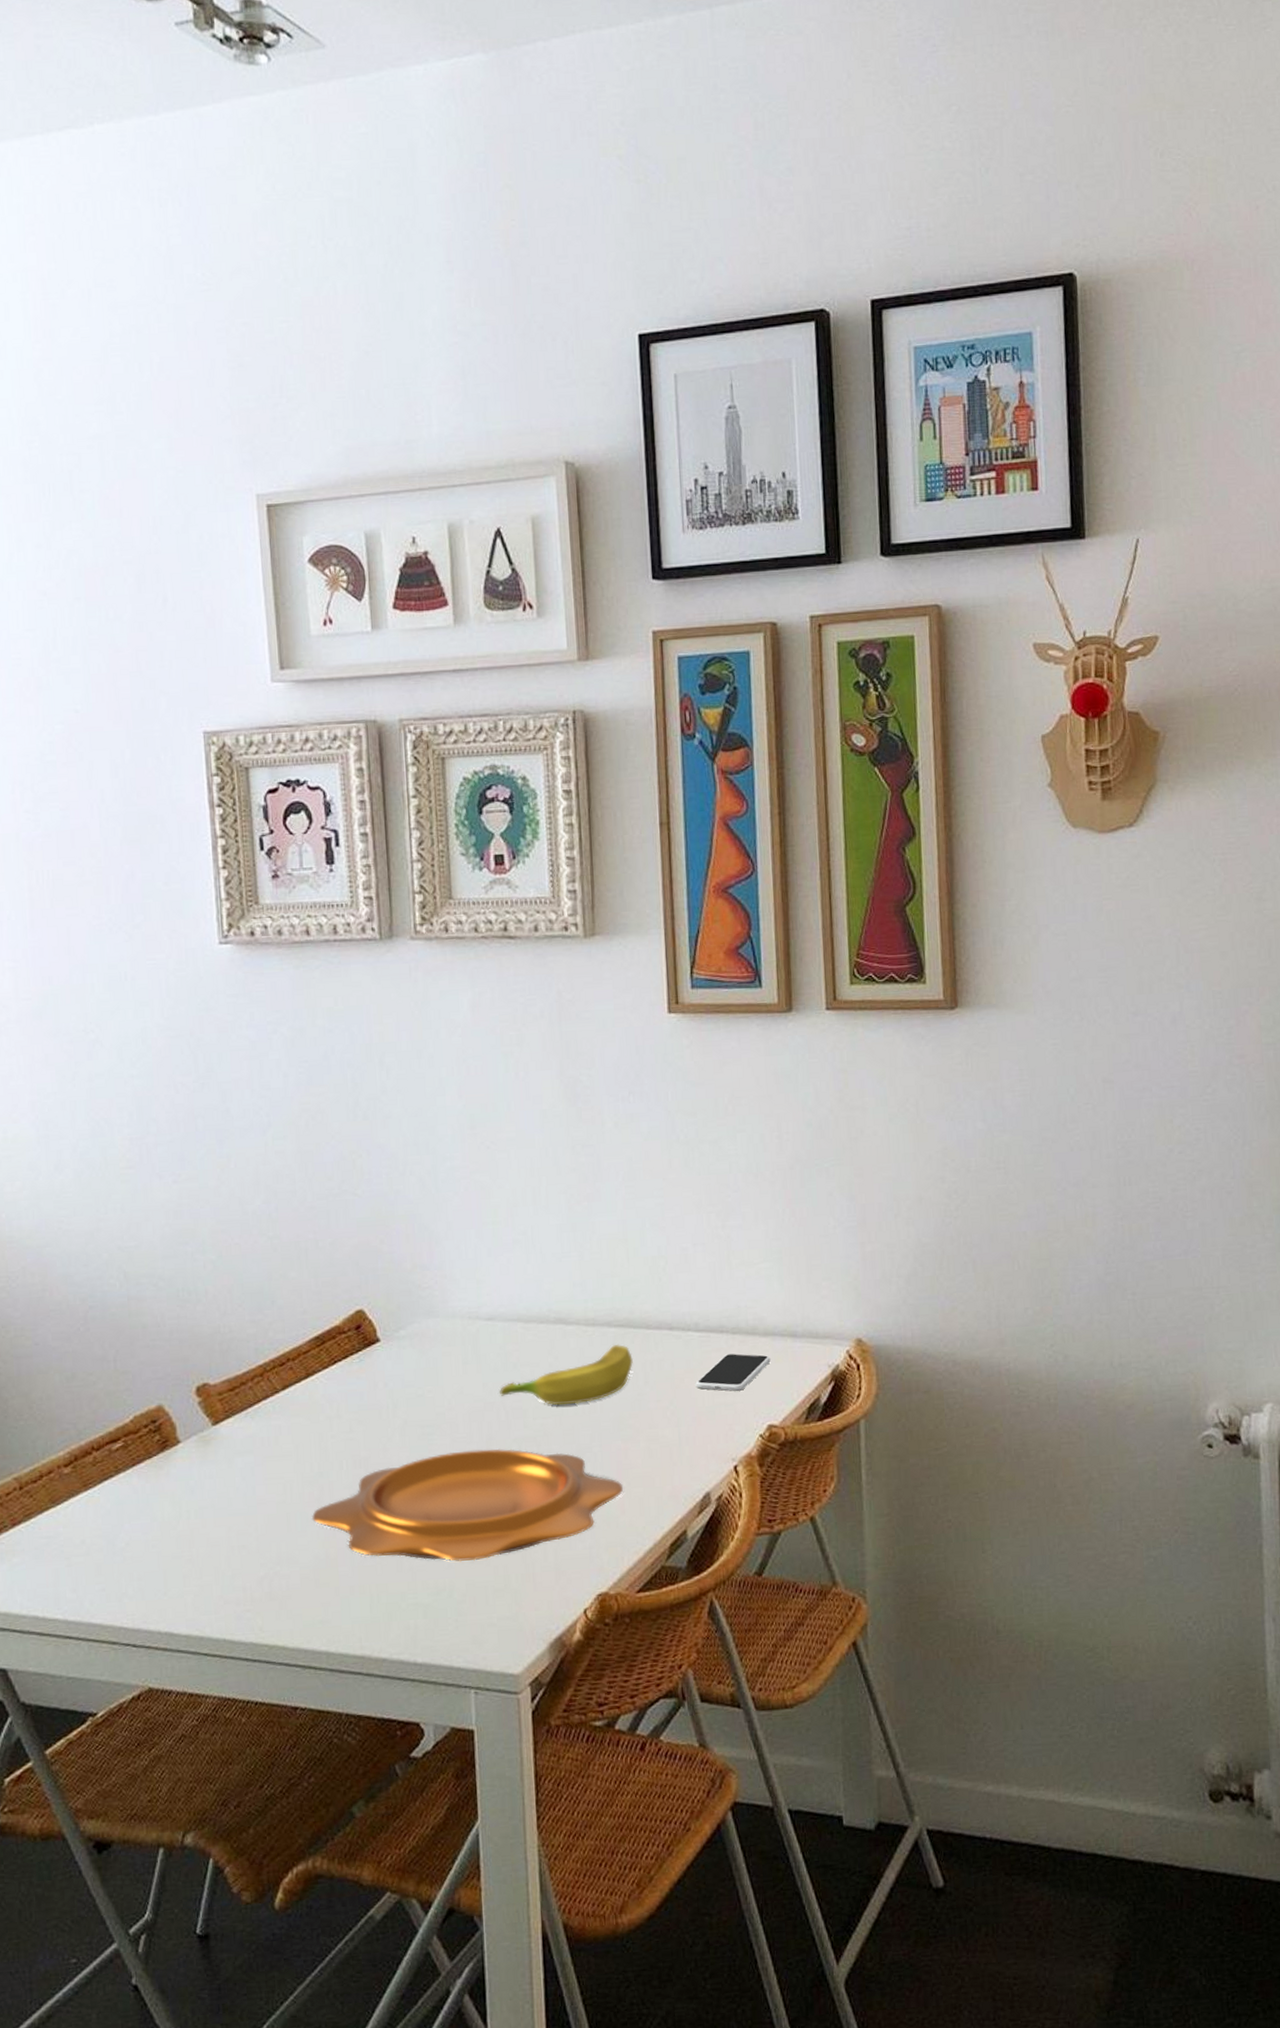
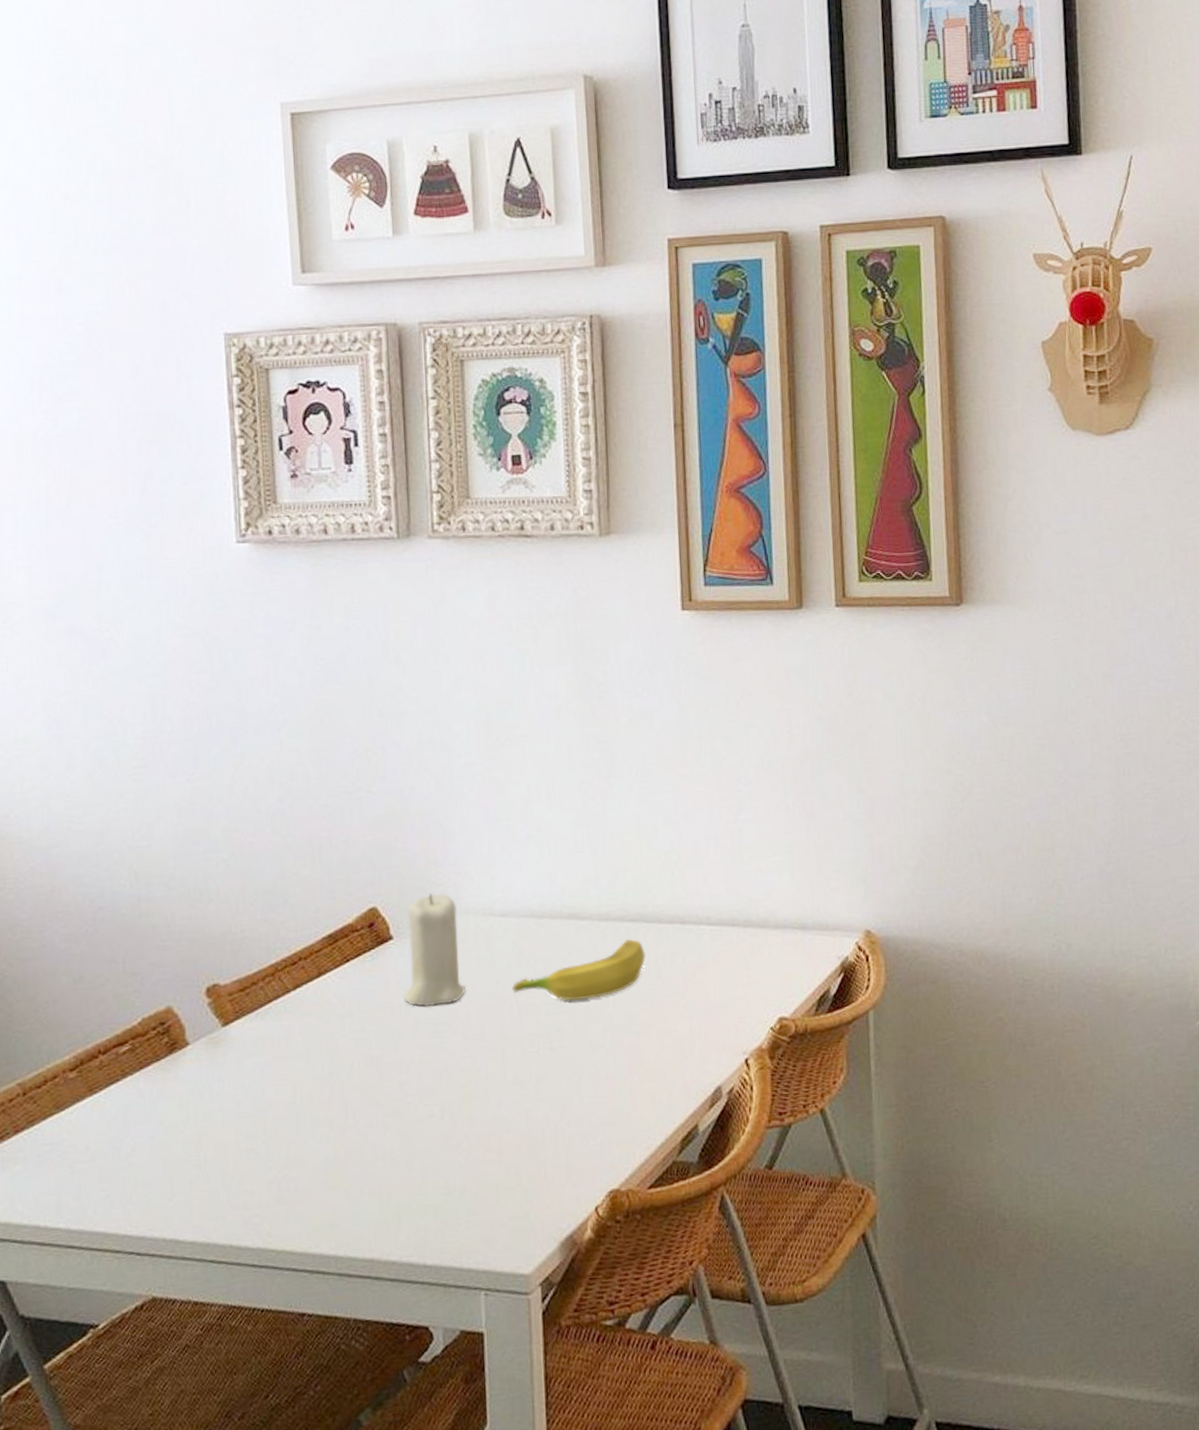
decorative bowl: present [311,1448,624,1562] -> none [321,1045,636,1161]
candle: none [392,1296,454,1410] -> present [405,893,467,1007]
smartphone: present [695,1353,771,1391] -> none [707,946,782,984]

